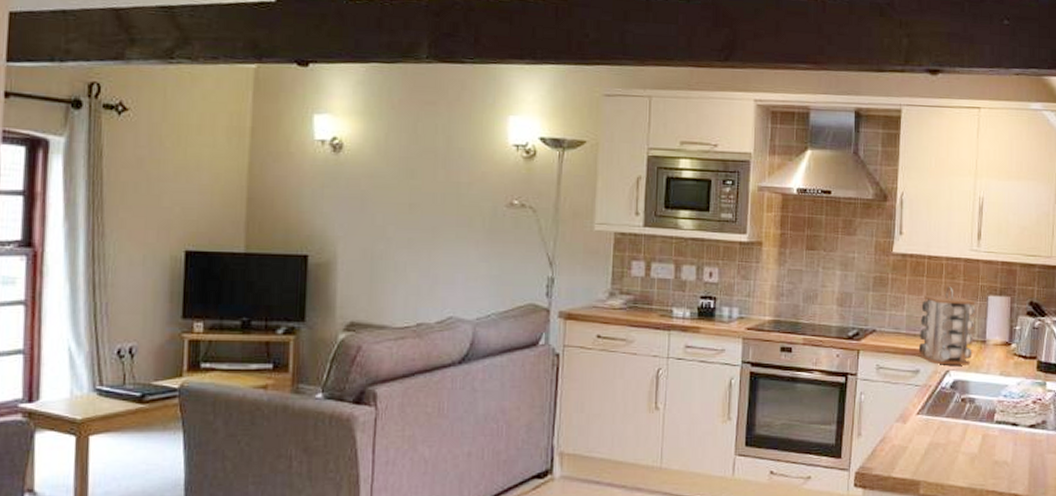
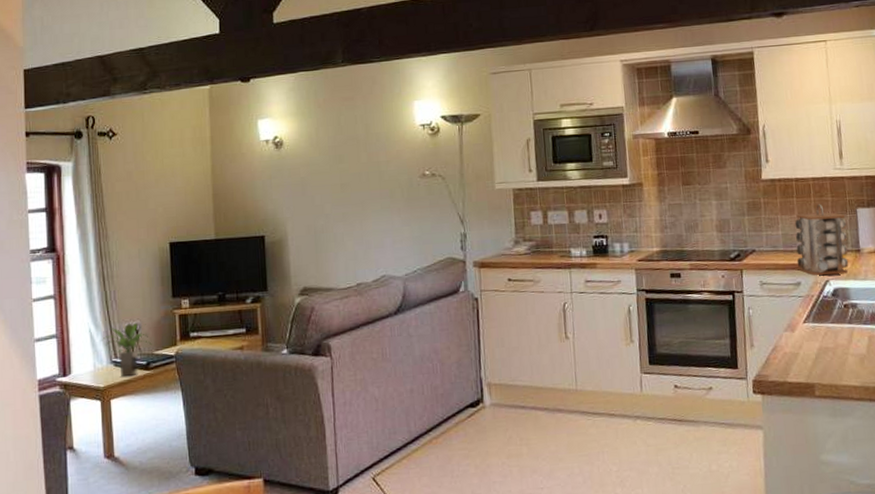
potted plant: none [83,344,150,410] -> present [101,322,152,377]

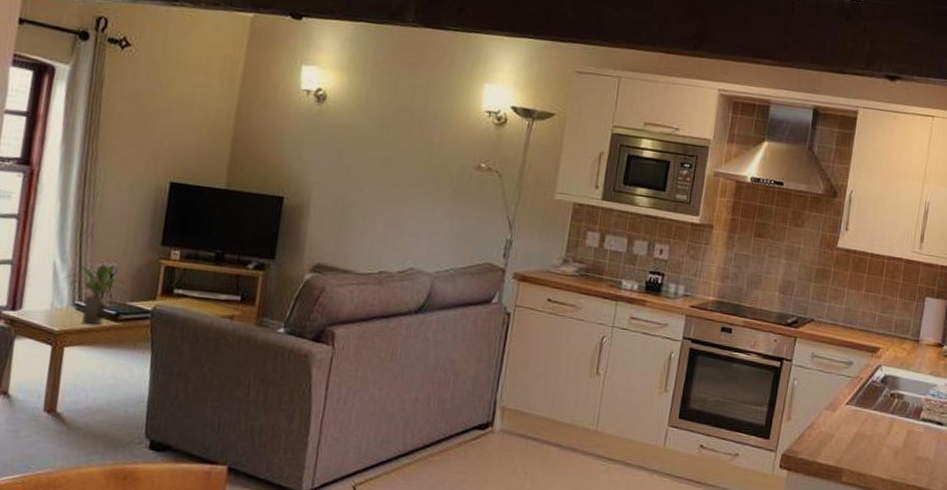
spice rack: present [795,204,849,276] -> none [853,284,913,362]

